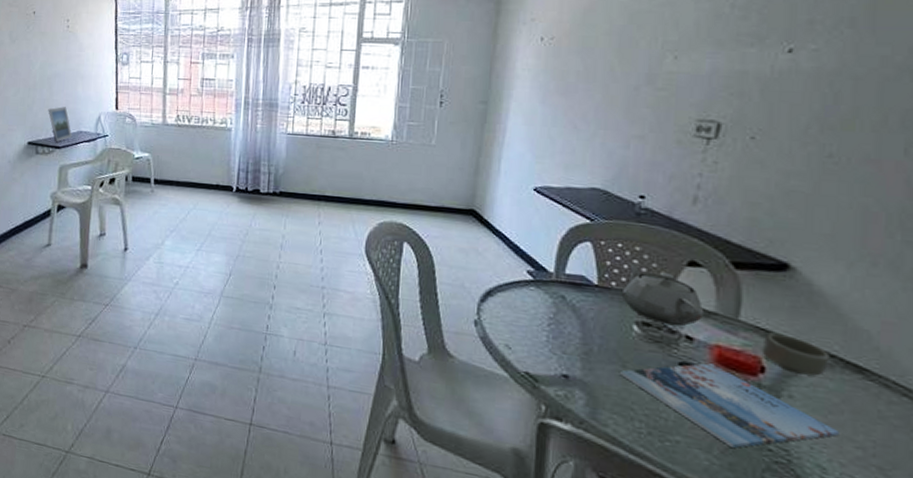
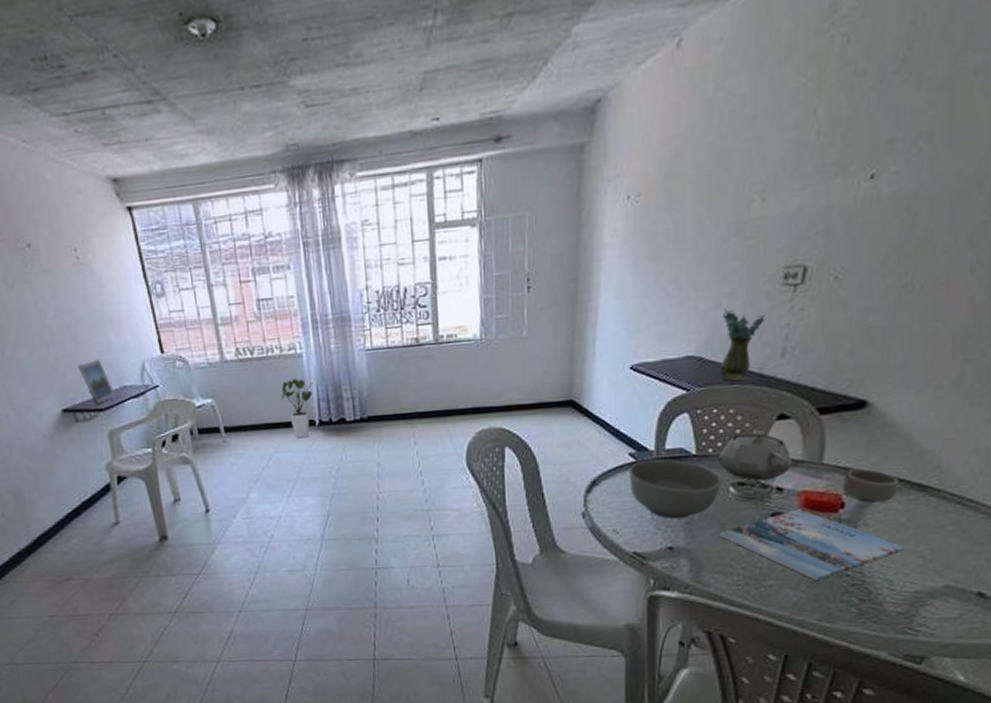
house plant: none [207,148,237,201] -> present [280,379,313,439]
bowl: none [525,280,625,348] -> present [629,458,722,519]
vase: none [627,149,676,221] -> present [721,308,765,382]

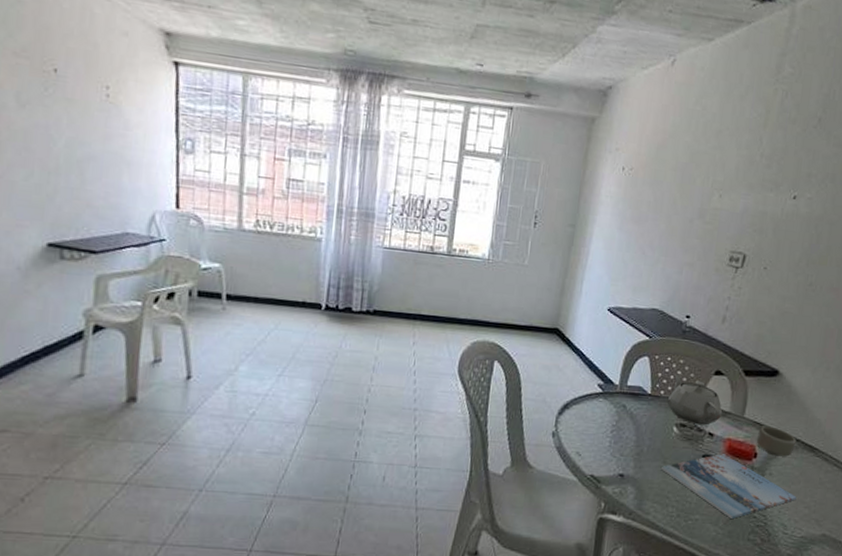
picture frame: present [77,360,116,405] -> none [78,199,115,246]
house plant: present [280,379,313,439] -> none [291,261,327,320]
bowl: present [629,458,722,519] -> none [595,392,669,450]
vase: present [721,308,765,382] -> none [676,274,713,338]

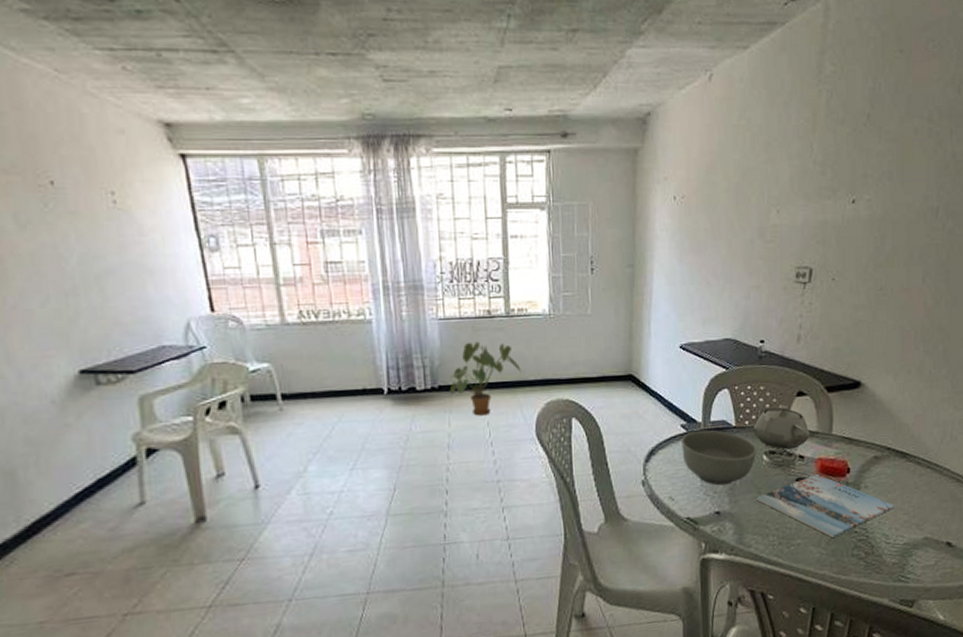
house plant: none [382,274,454,345] -> present [449,341,521,416]
bowl: none [595,392,669,450] -> present [681,430,757,486]
mug: present [757,426,797,457] -> none [848,439,887,468]

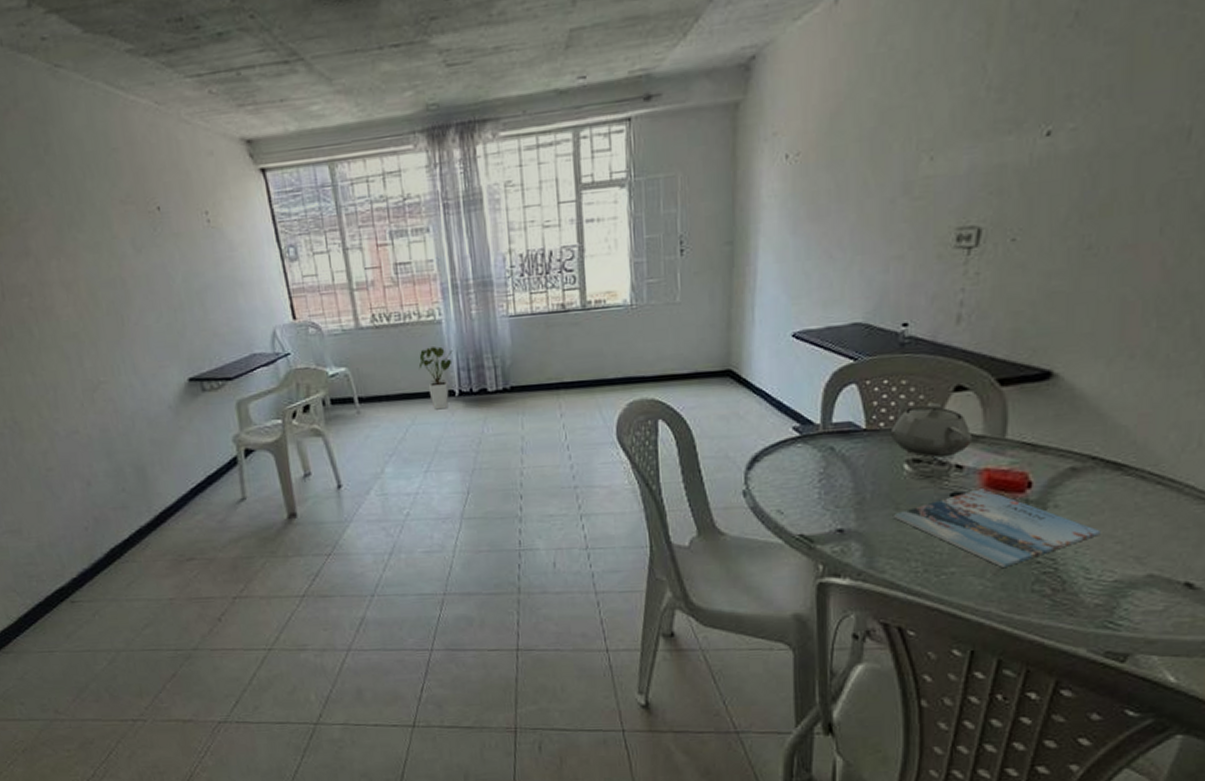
house plant: none [347,345,383,408] -> present [418,347,453,410]
house plant: present [449,341,521,416] -> none [522,338,600,418]
bowl: present [681,430,757,486] -> none [793,433,895,499]

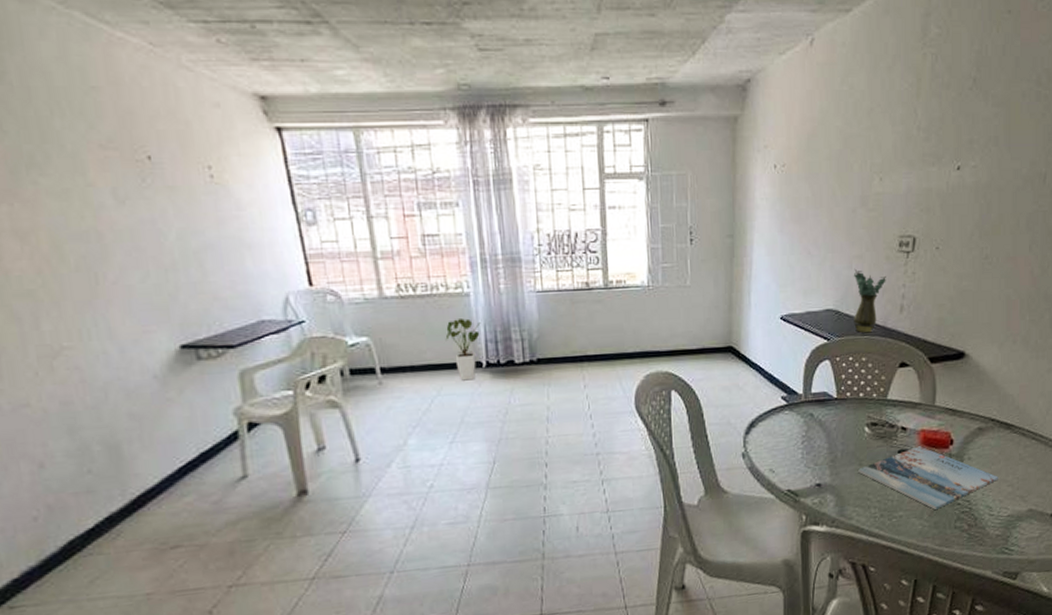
vase: none [890,272,937,351] -> present [853,268,886,333]
teapot: present [890,398,973,458] -> none [854,372,913,421]

